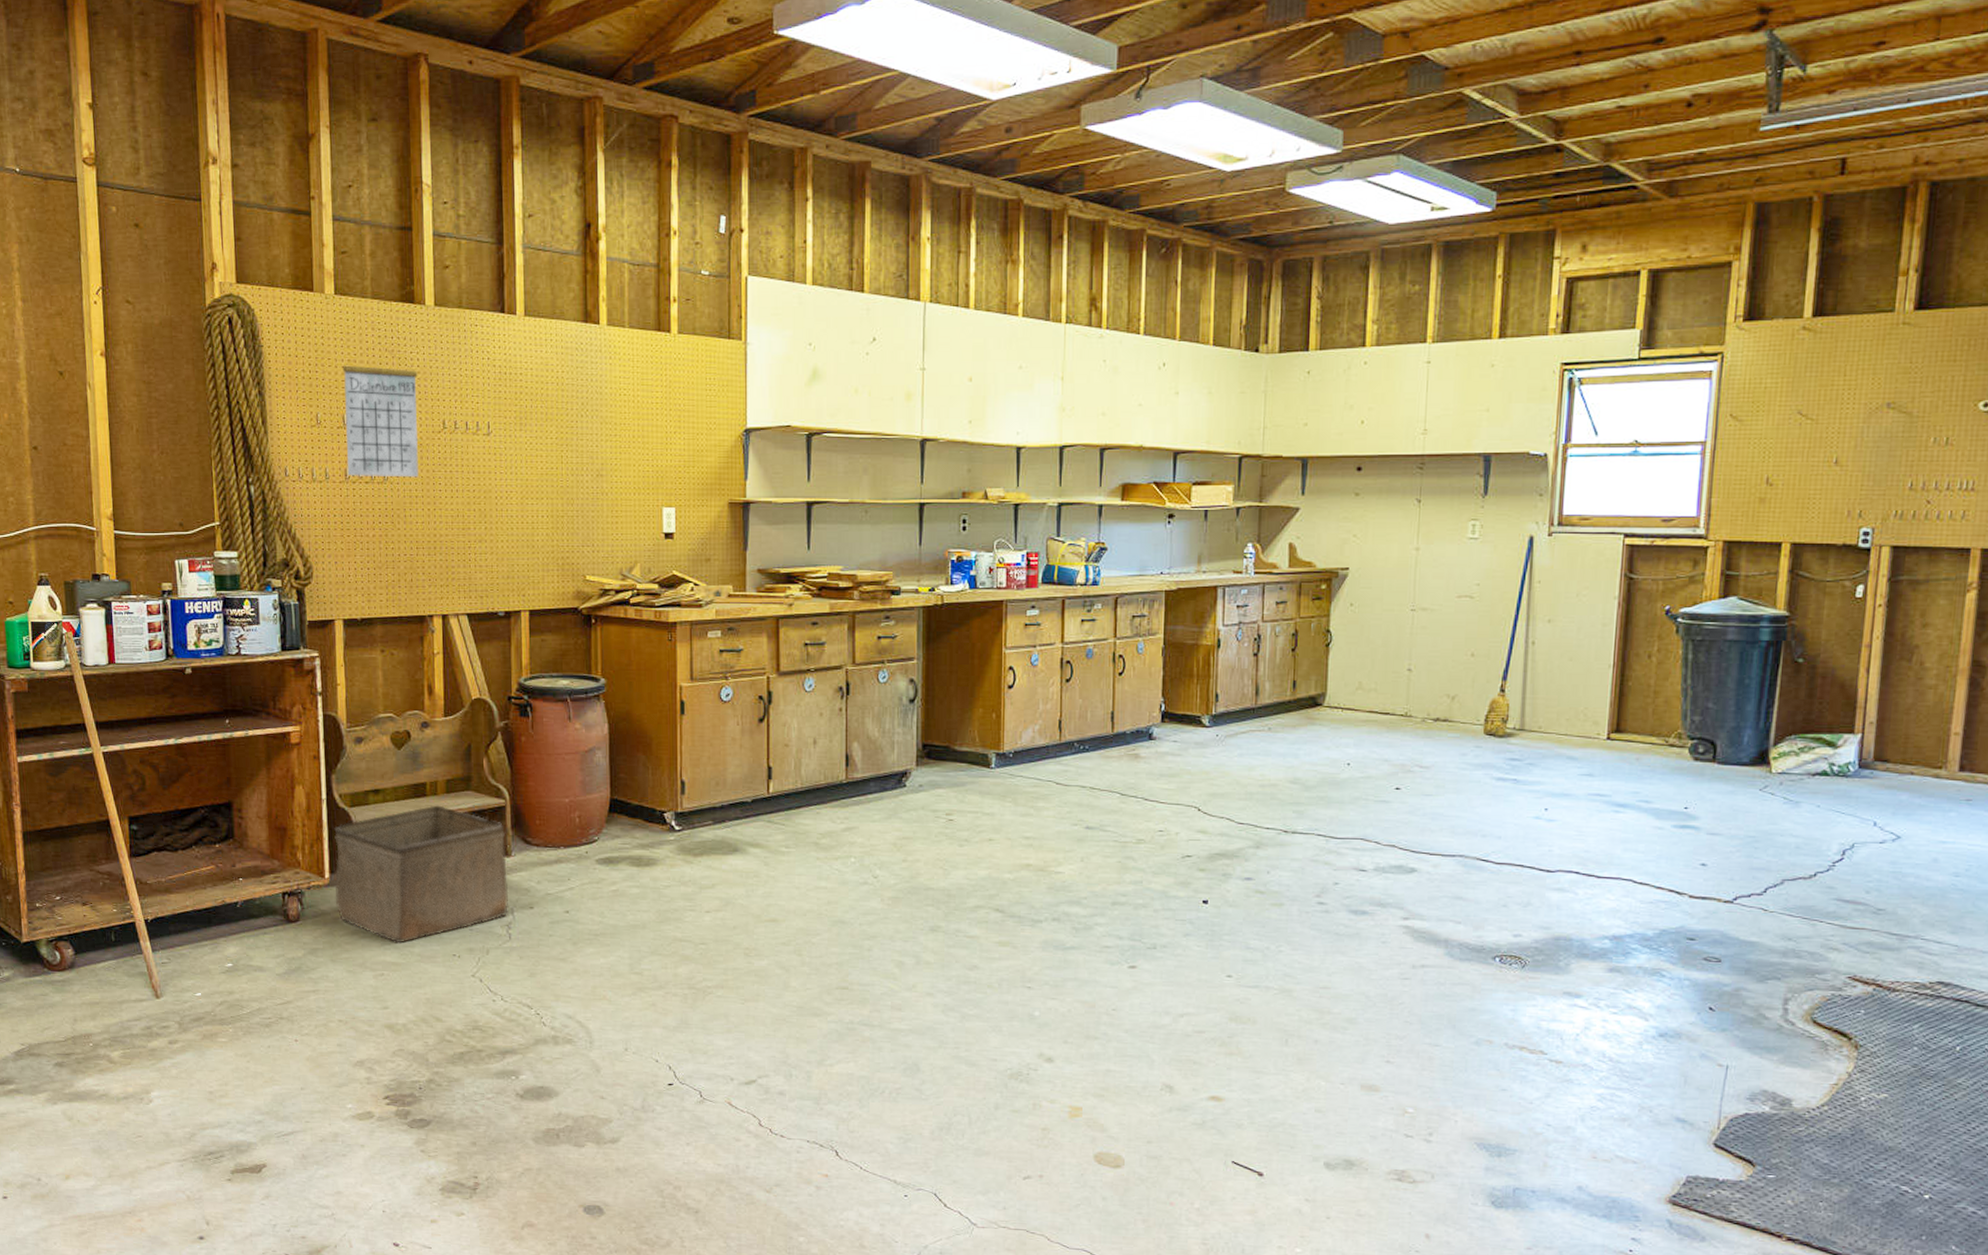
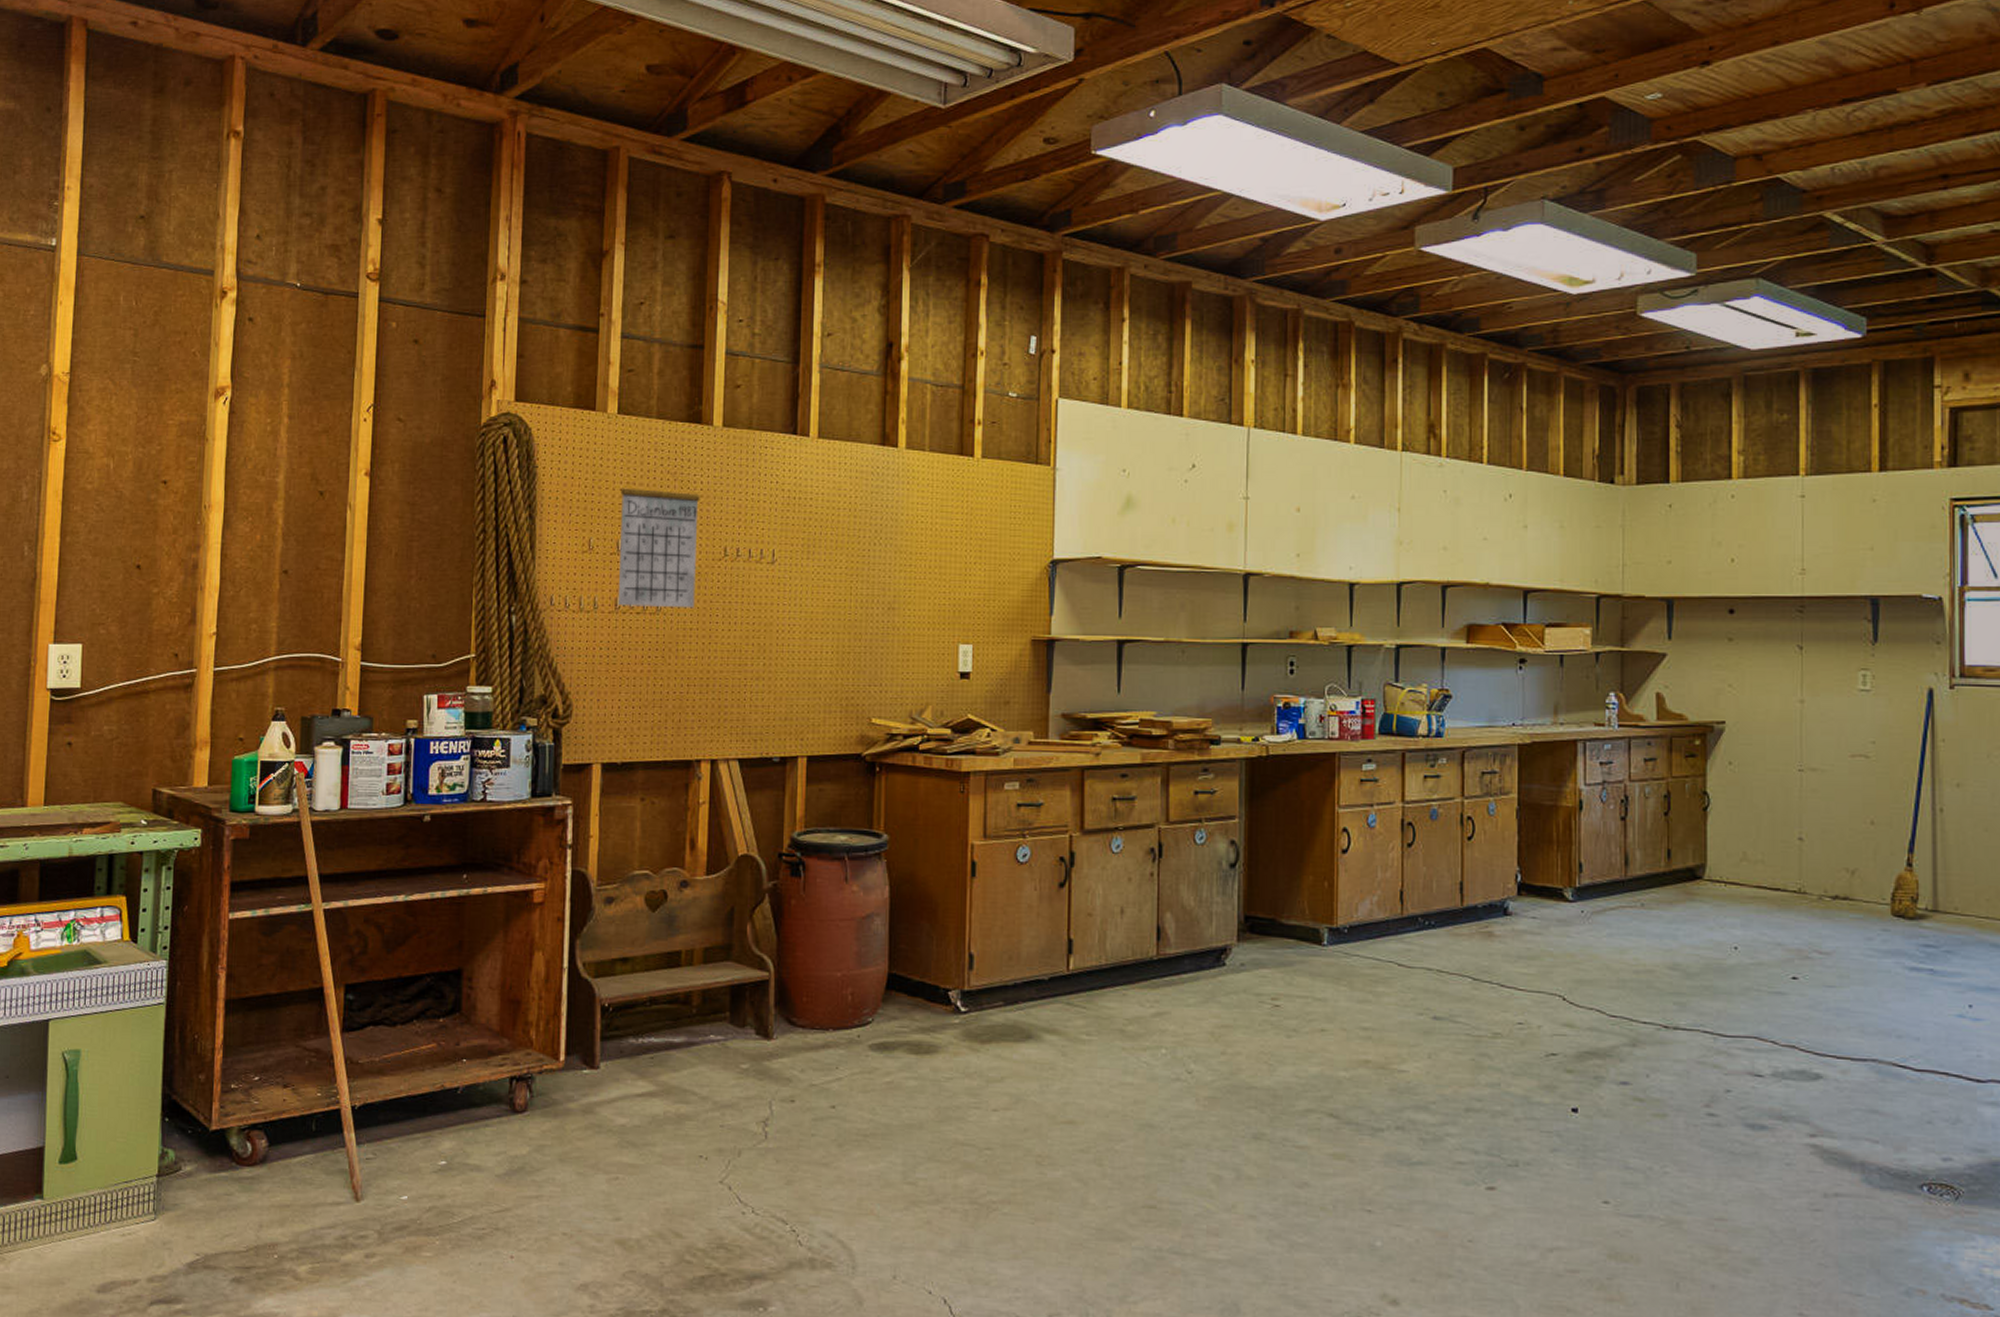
storage bin: present [334,805,509,944] -> none [569,977,768,1141]

